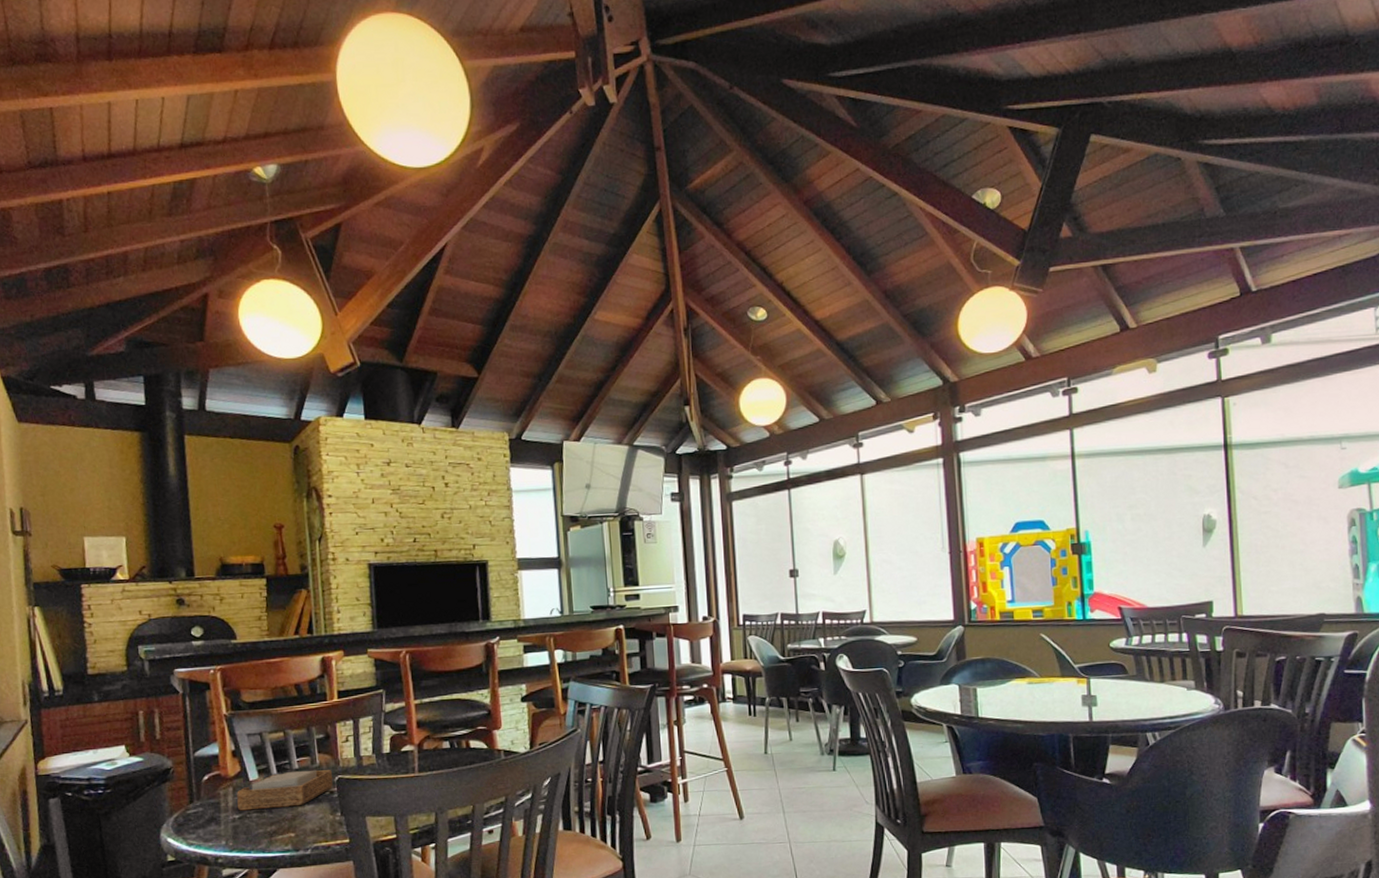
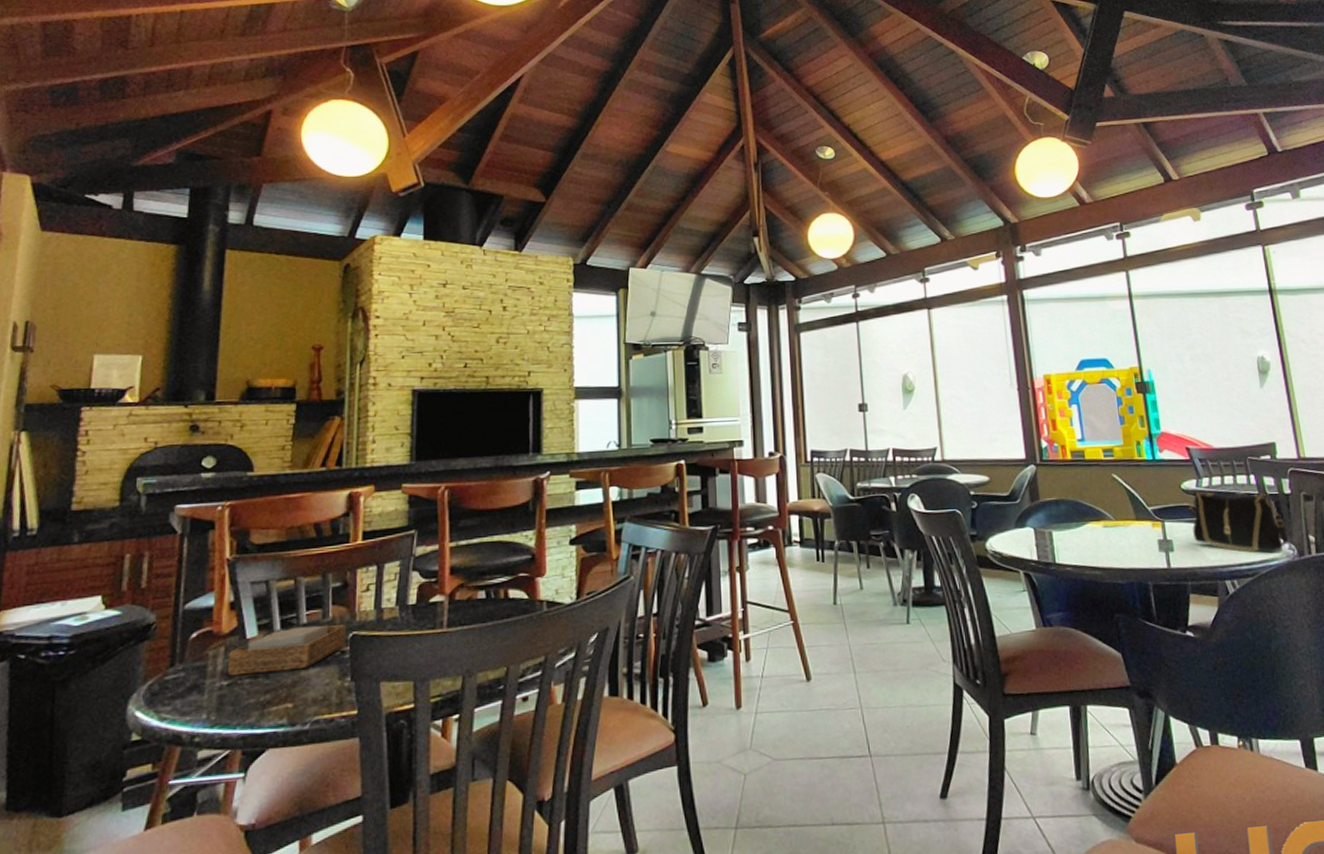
handbag: none [1114,649,1216,707] -> present [1187,491,1289,552]

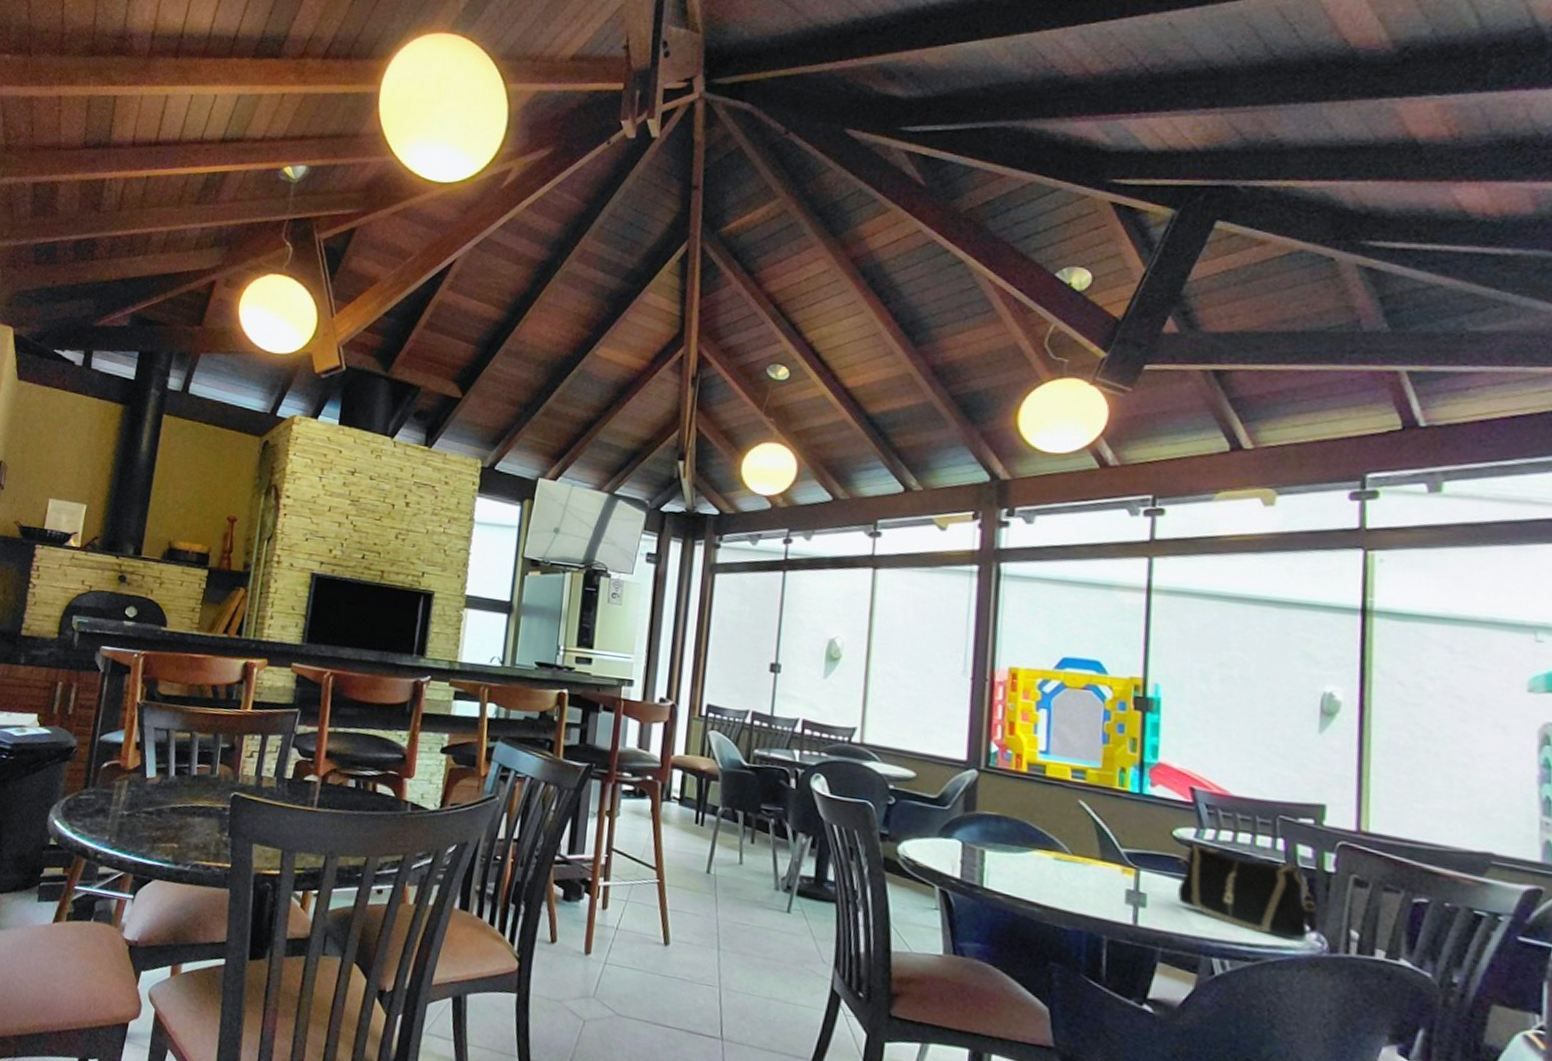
napkin holder: present [227,624,347,676] -> none [128,776,229,817]

